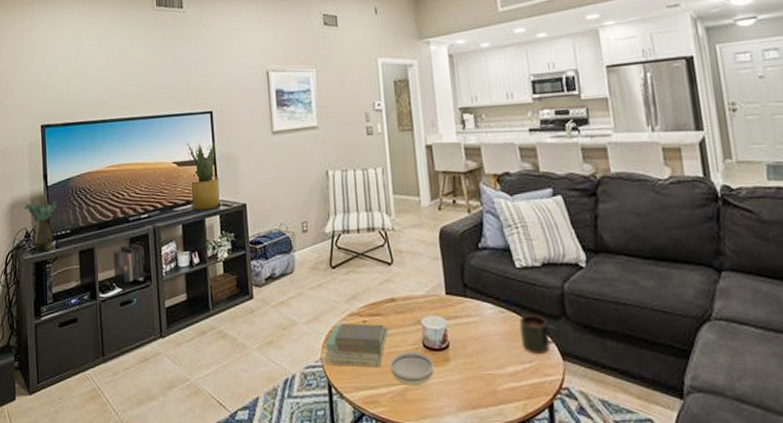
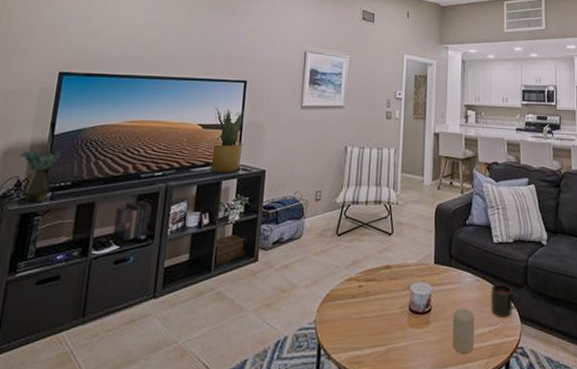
books: present [323,323,389,368] -> none [317,288,381,330]
bowl: present [390,352,434,385] -> none [378,315,416,346]
candle: none [476,344,507,394] -> present [453,308,475,353]

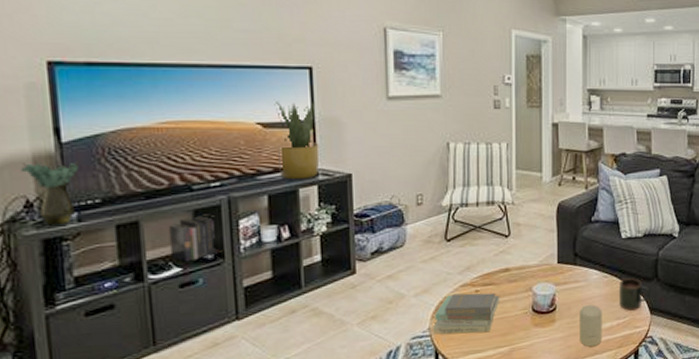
decorative box: present [214,234,246,265] -> none [299,246,340,280]
books: none [317,288,381,330] -> present [432,292,500,335]

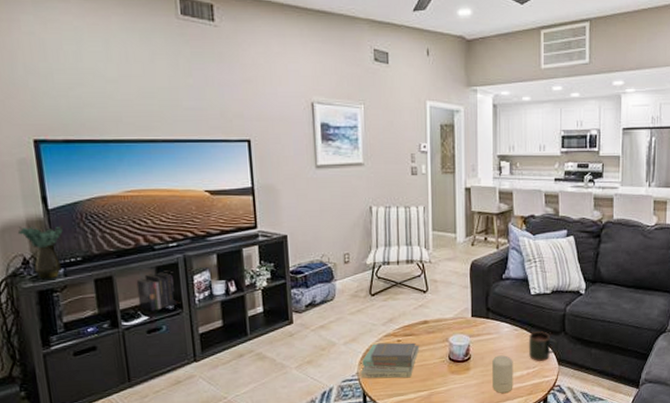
planter: present [274,101,320,180] -> none [219,171,260,241]

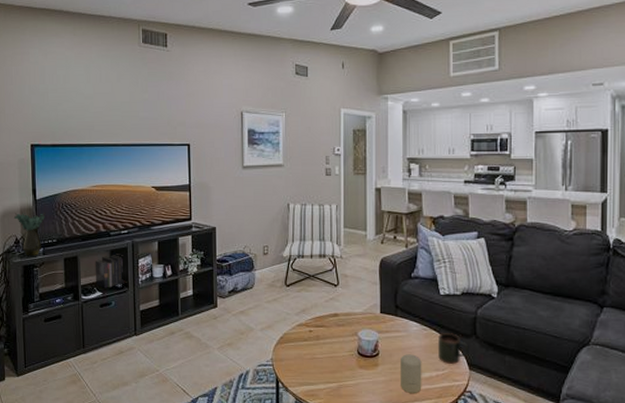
books: present [360,342,420,379] -> none [274,332,330,368]

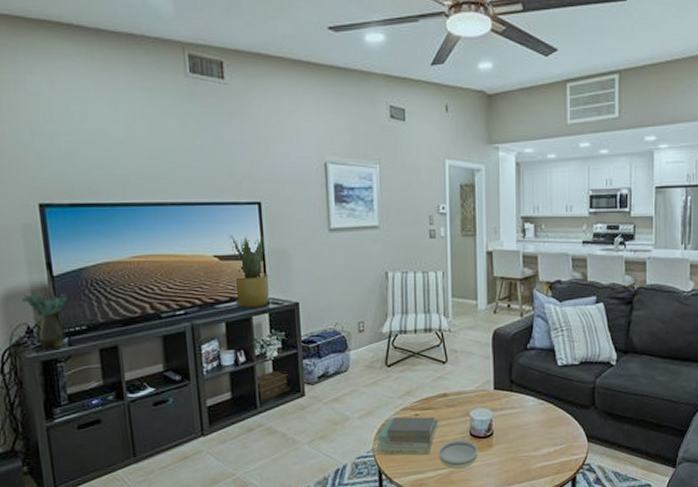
books: present [95,254,128,288] -> none [142,340,188,383]
planter: none [164,170,194,231] -> present [228,235,270,308]
decorative box: none [178,284,206,309] -> present [254,370,290,401]
books: none [274,332,330,368] -> present [375,416,439,455]
bowl: none [329,357,365,384] -> present [438,440,478,469]
candle: present [401,354,422,393] -> none [516,431,539,472]
mug: present [437,333,469,364] -> none [555,405,588,438]

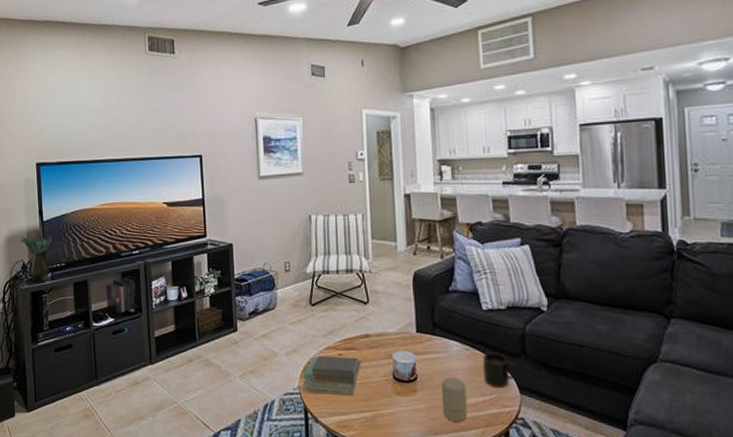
books: none [142,340,188,383] -> present [105,276,141,314]
planter: present [228,235,270,308] -> none [175,184,209,249]
bowl: present [438,440,478,469] -> none [362,383,402,413]
candle: none [516,431,539,472] -> present [442,378,468,422]
mug: none [555,405,588,438] -> present [482,353,519,388]

